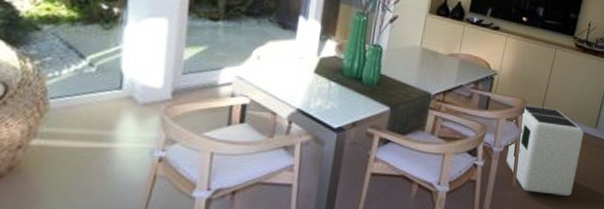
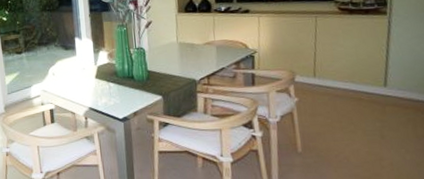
air purifier: present [506,105,584,196] -> none [284,74,372,158]

